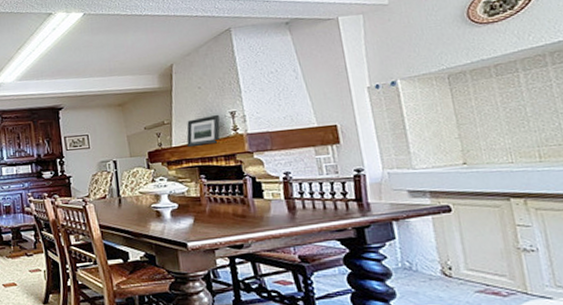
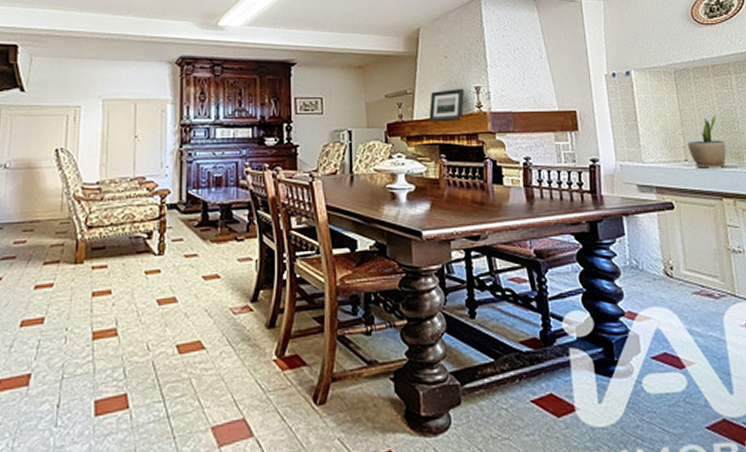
potted plant: none [466,114,515,171] -> present [687,114,727,168]

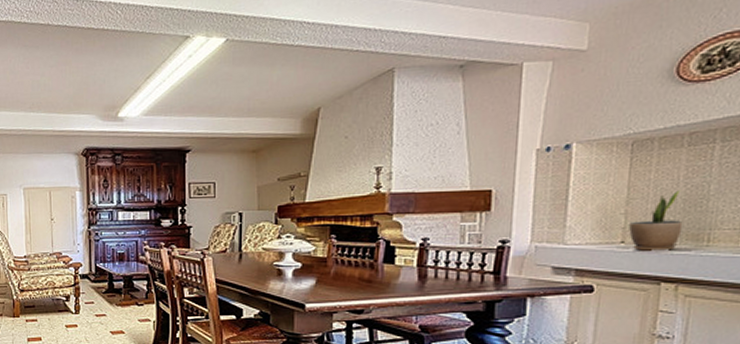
picture frame: present [429,88,464,123] -> none [322,169,362,204]

